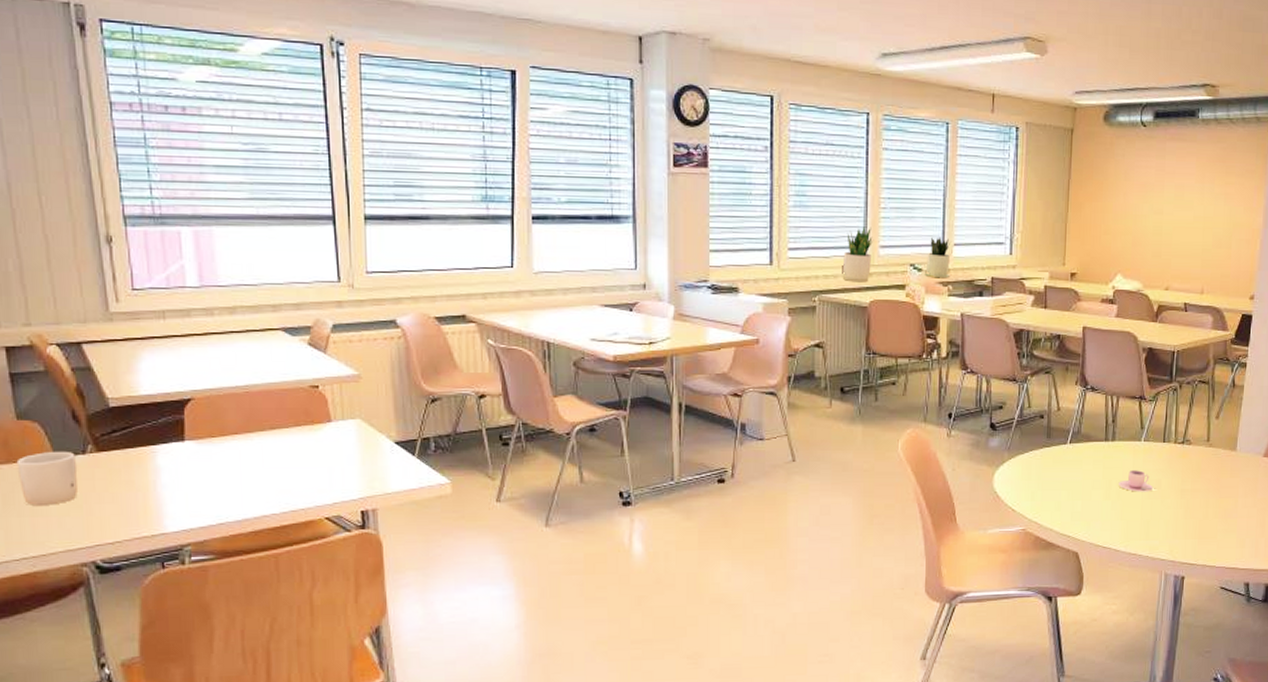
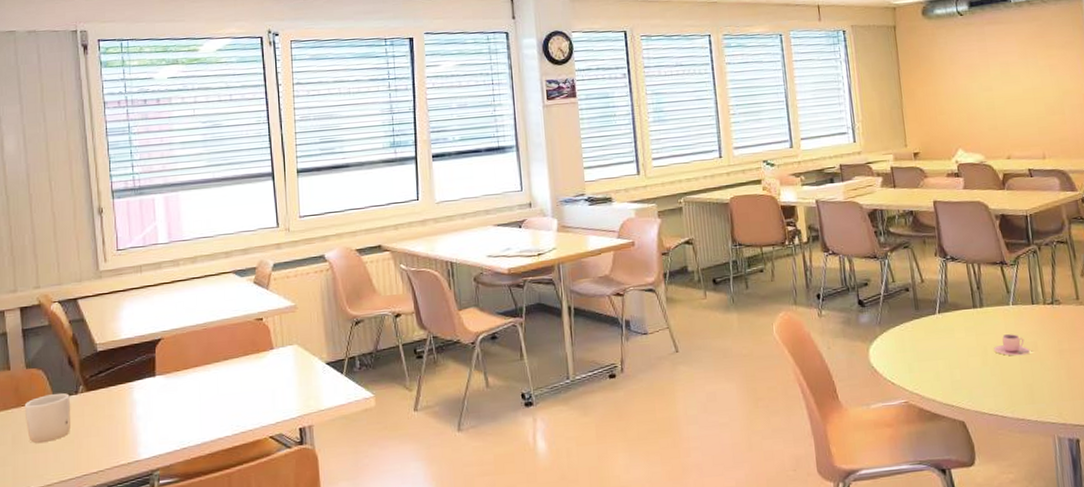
planter: present [843,226,873,283] -> none [702,132,728,183]
planter: present [924,237,951,279] -> none [777,134,802,171]

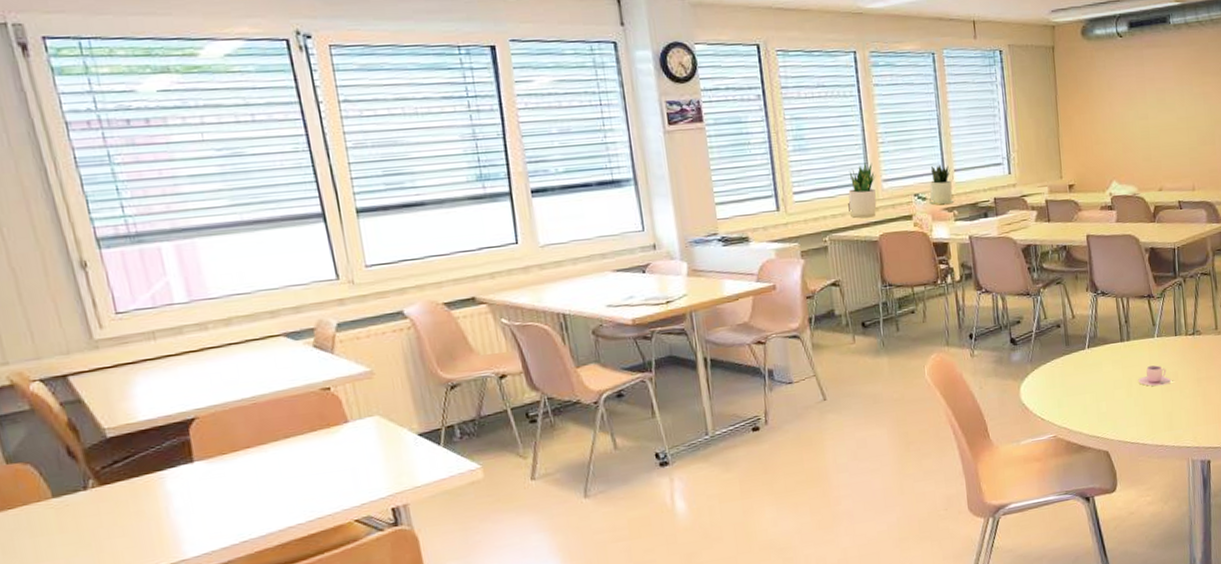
mug: present [24,392,72,443] -> none [11,489,84,551]
planter: none [702,132,728,183] -> present [848,162,877,219]
planter: none [777,134,802,171] -> present [929,164,955,206]

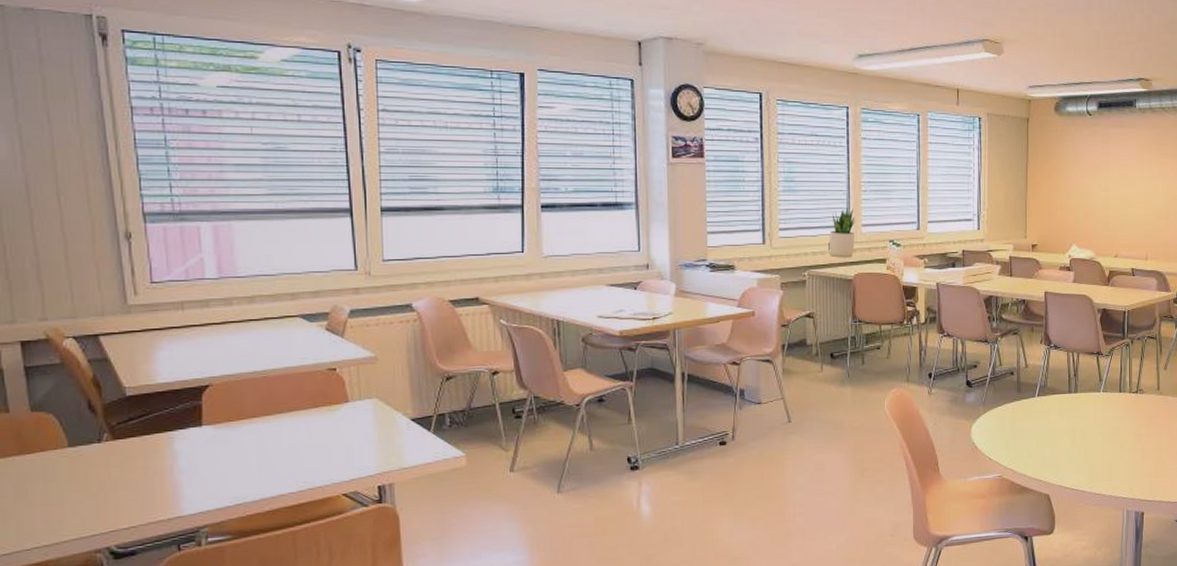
planter: present [929,164,955,206] -> none [902,215,926,252]
teacup: present [1138,365,1175,387] -> none [1082,418,1117,438]

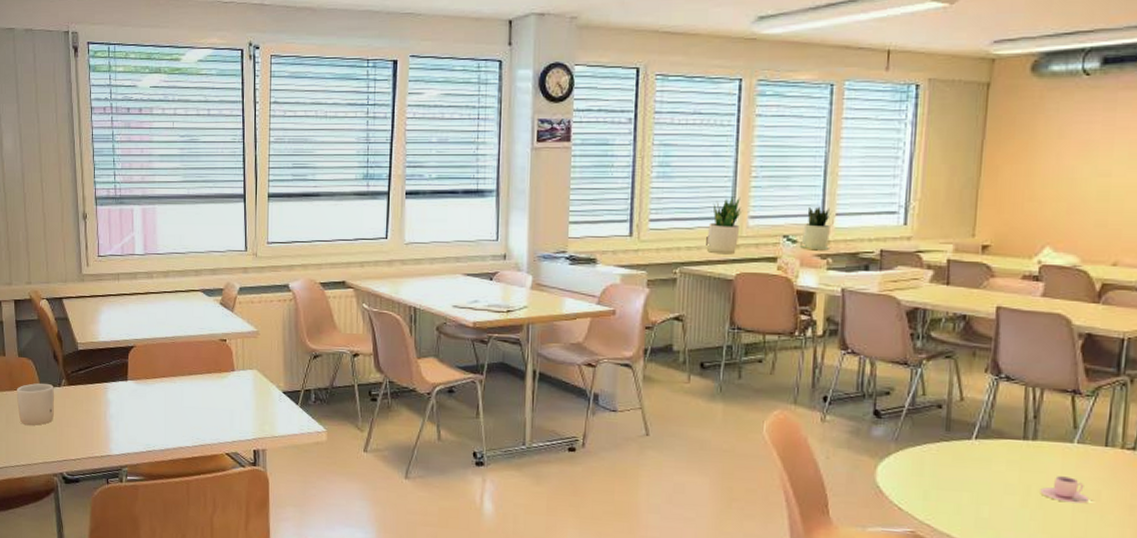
mug: none [29,440,94,495] -> present [16,383,55,425]
planter: none [902,215,926,252] -> present [799,206,831,251]
teacup: none [1082,418,1117,438] -> present [1040,476,1096,504]

